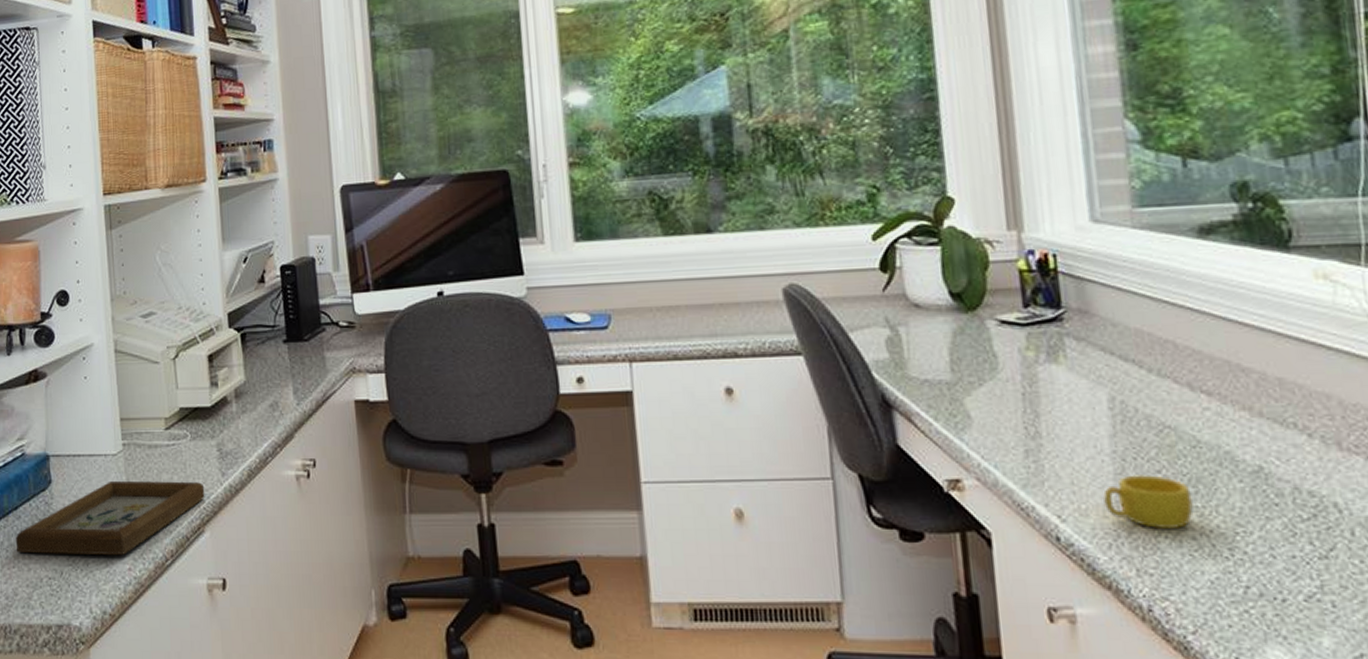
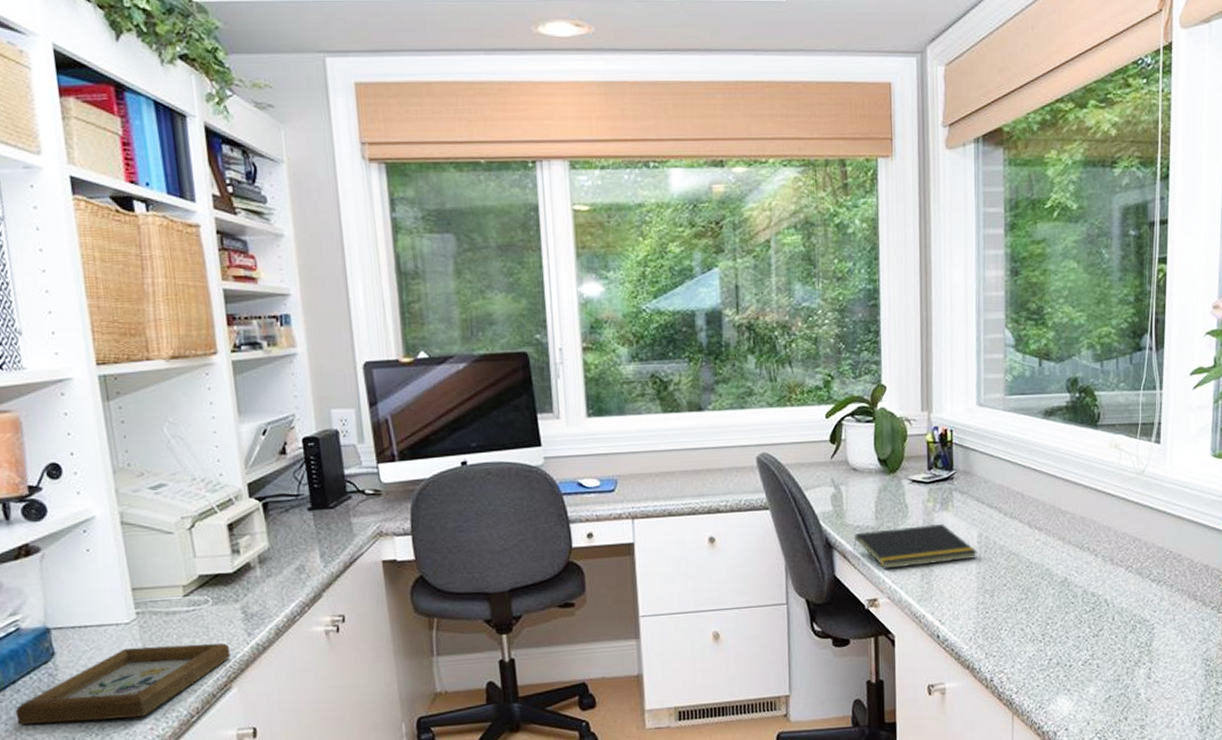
notepad: none [920,380,1111,440] -> present [853,524,978,569]
cup: present [1103,475,1193,528] -> none [969,588,1024,624]

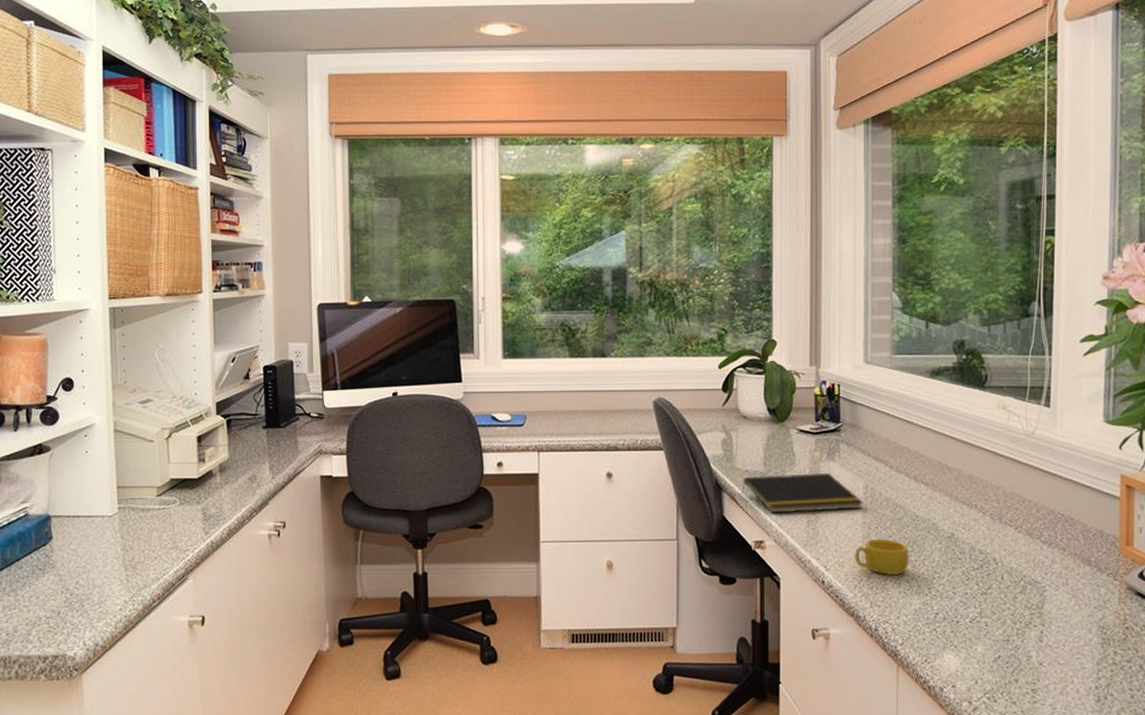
picture frame: present [15,643,231,725] -> none [17,537,190,599]
cup: none [969,588,1024,624] -> present [855,539,909,575]

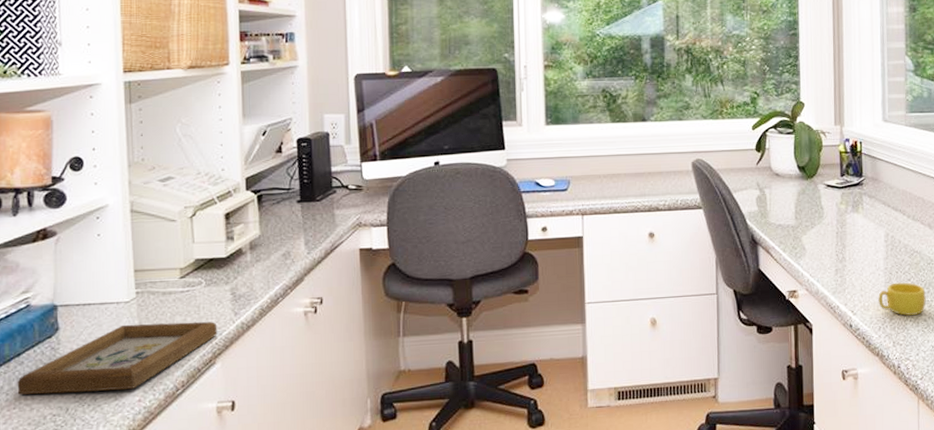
picture frame: none [17,537,190,599] -> present [17,322,217,395]
notepad: present [741,472,864,513] -> none [775,224,885,264]

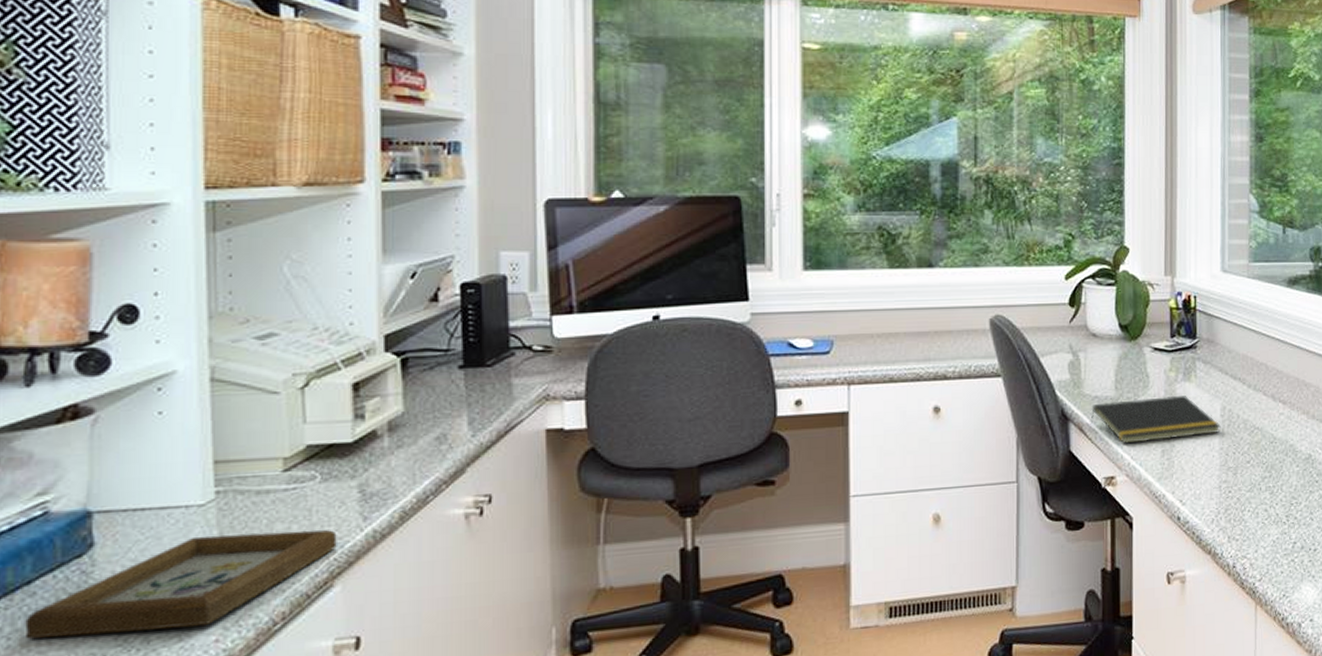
notepad: none [775,224,885,264] -> present [1090,395,1221,444]
cup: present [878,282,926,316] -> none [1212,465,1267,505]

